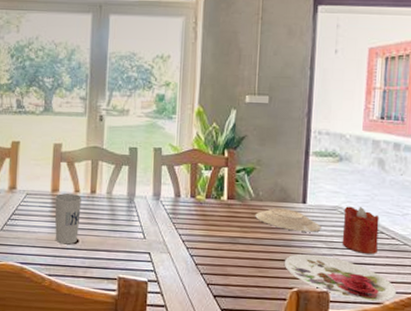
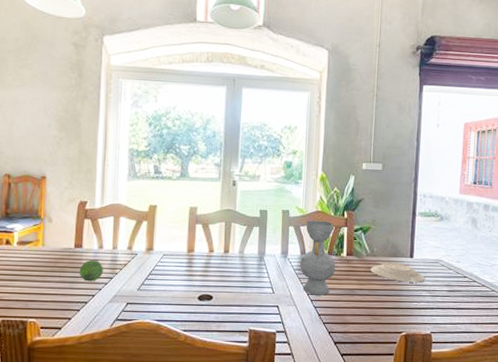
cup: present [54,193,81,245] -> none [190,253,215,301]
decorative vase: none [174,159,215,243] -> present [300,220,336,296]
plate: present [284,253,396,302] -> none [394,301,486,341]
candle: present [342,206,379,254] -> none [442,259,473,300]

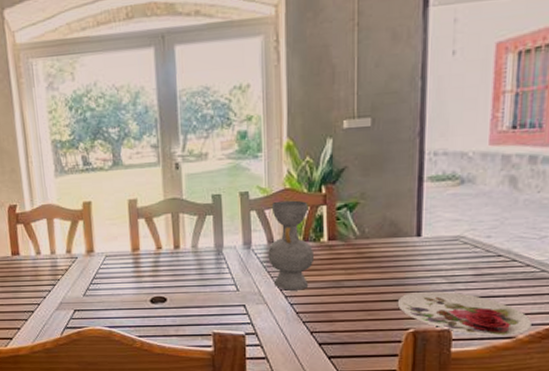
fruit: present [79,259,104,282] -> none [20,266,46,290]
plate: present [370,262,426,283] -> none [361,243,440,268]
plate: none [394,301,486,341] -> present [397,291,532,336]

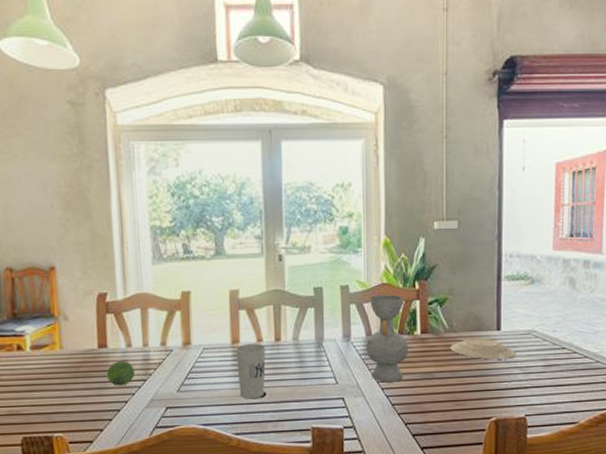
fruit: none [20,266,46,290] -> present [107,360,136,386]
cup: none [136,250,166,304] -> present [236,343,266,399]
plate: none [361,243,440,268] -> present [450,337,517,360]
plate: present [397,291,532,336] -> none [481,381,590,422]

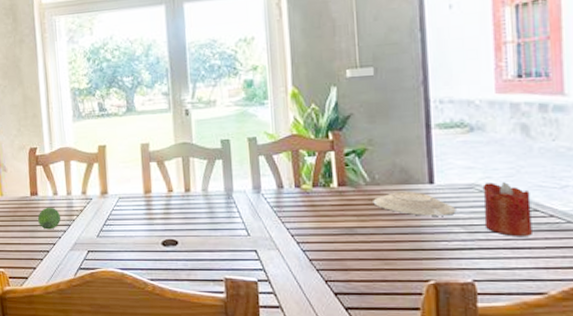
cup: present [236,343,266,399] -> none [148,193,177,247]
decorative vase: present [366,294,409,383] -> none [278,146,325,236]
candle: none [537,329,572,375] -> present [482,182,532,236]

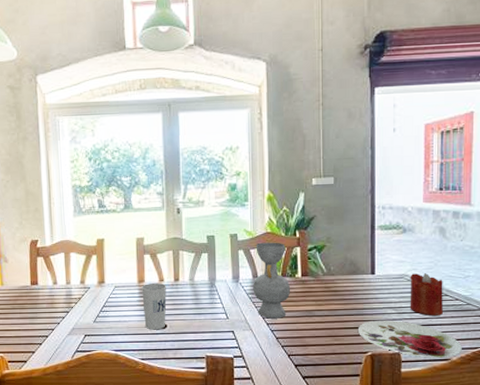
fruit: present [38,207,61,230] -> none [38,295,60,317]
cup: none [148,193,177,247] -> present [142,282,167,330]
decorative vase: none [278,146,325,236] -> present [253,242,291,319]
plate: present [373,190,456,216] -> none [328,280,390,301]
plate: none [414,240,563,292] -> present [357,320,462,358]

